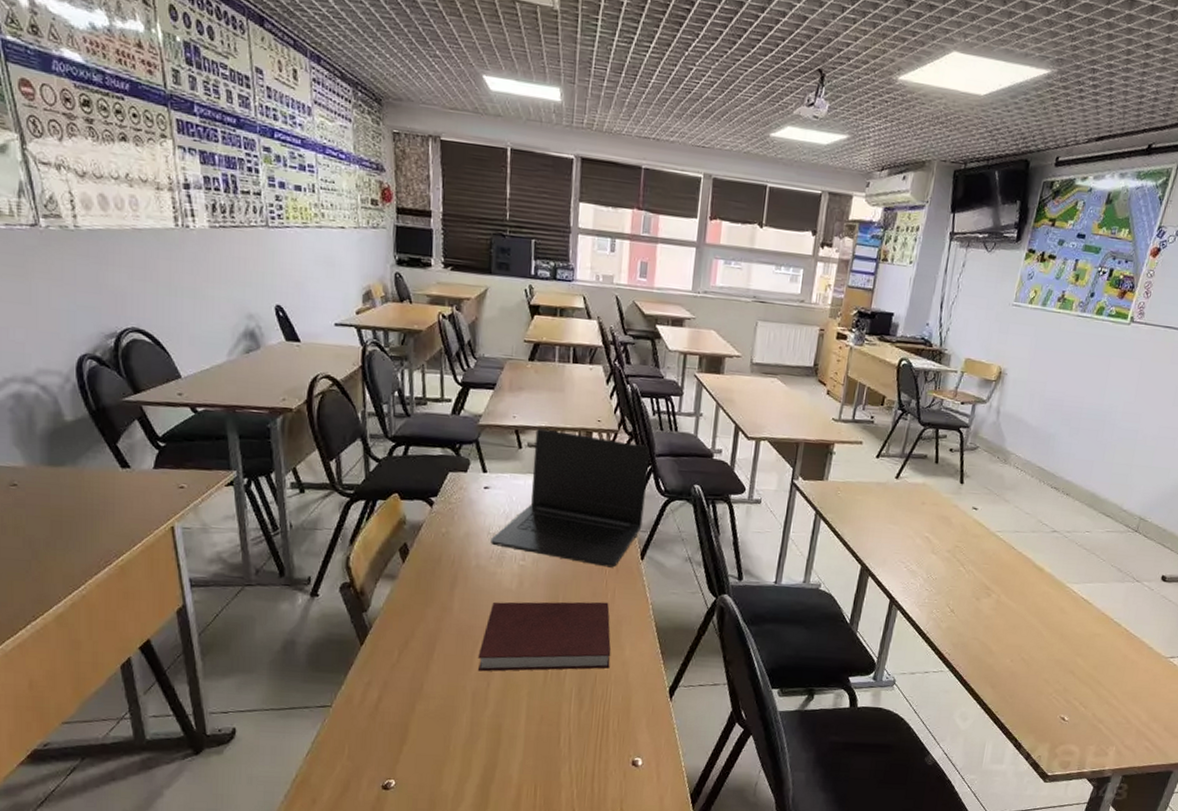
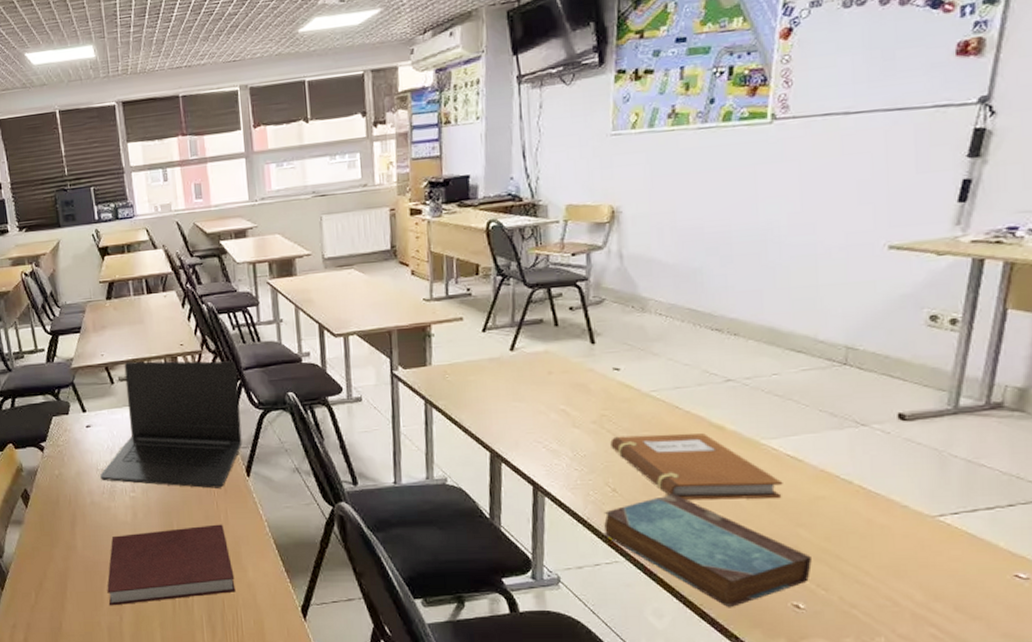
book: none [936,618,1081,716] -> present [603,492,812,608]
notebook: none [957,566,1075,631] -> present [610,433,783,500]

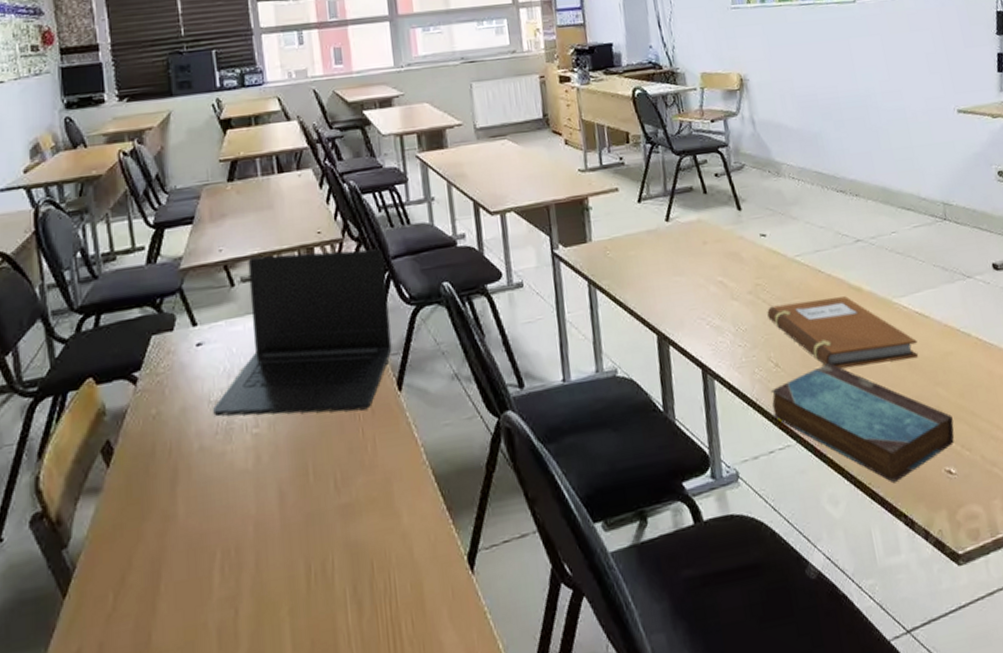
notebook: present [107,524,236,606] -> none [218,457,388,596]

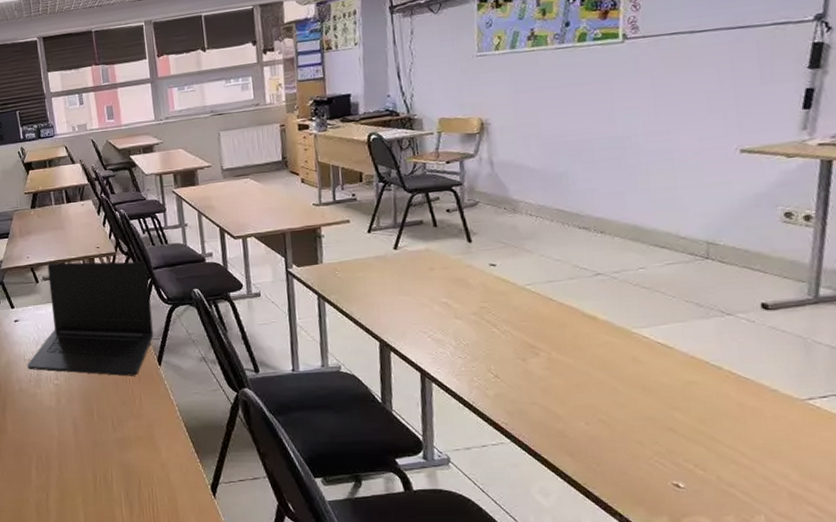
notebook: present [767,296,918,368] -> none [490,323,656,385]
book: present [770,362,954,484] -> none [488,378,689,487]

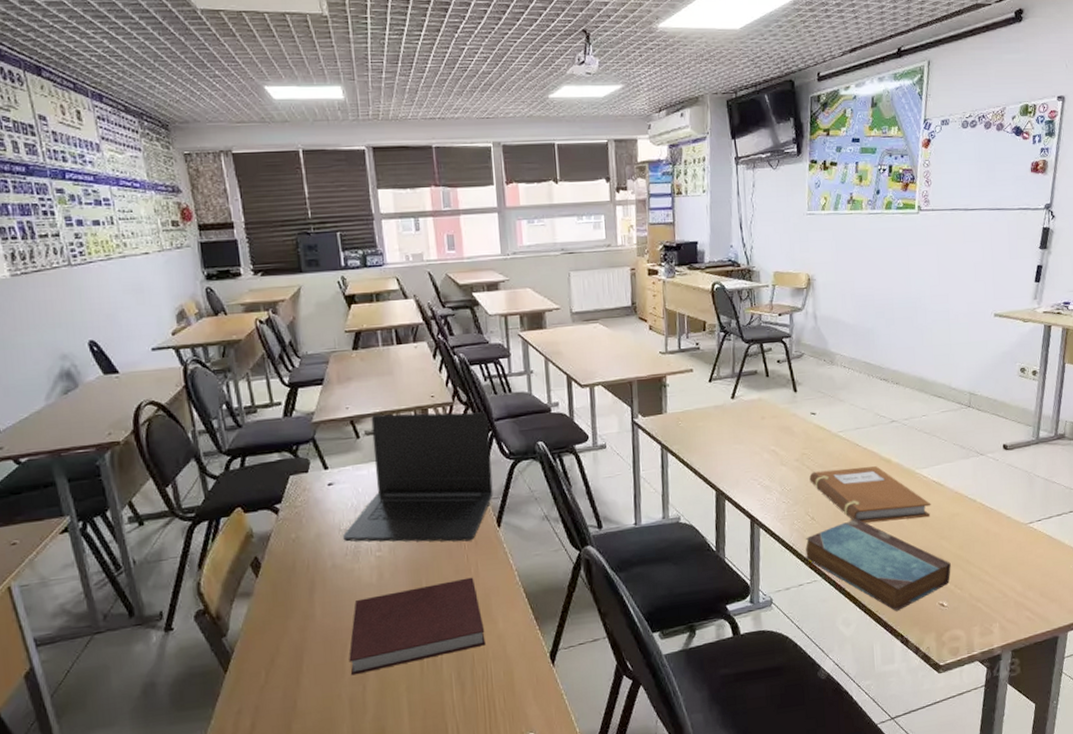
notebook: none [34,409,151,484] -> present [349,577,486,676]
book: none [488,378,689,487] -> present [805,517,951,612]
notebook: none [490,323,656,385] -> present [809,466,931,523]

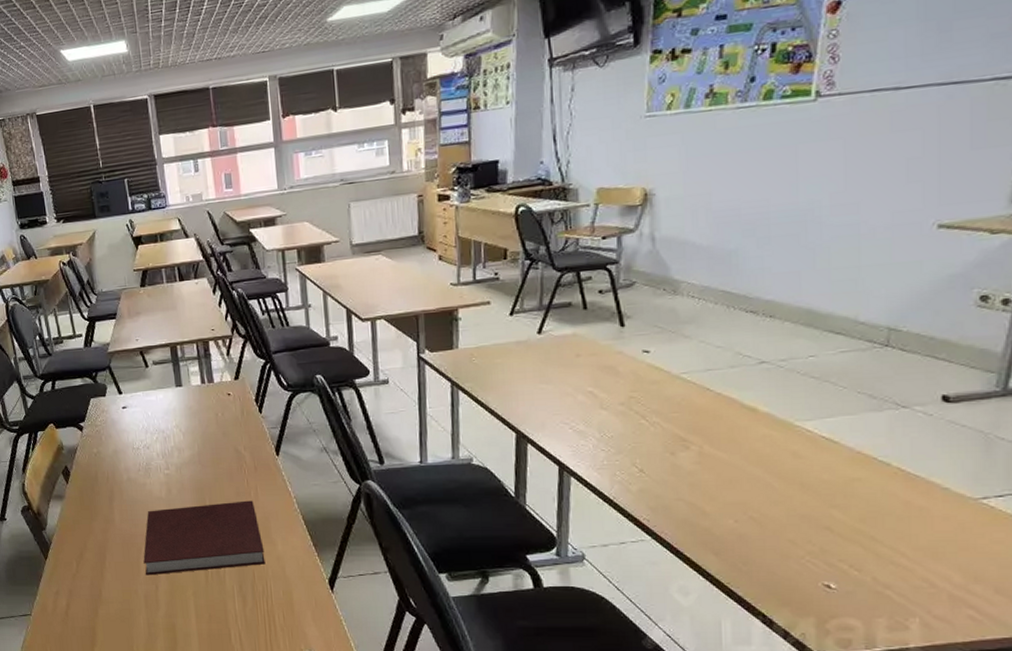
laptop: present [343,412,493,542] -> none [136,345,272,467]
book: present [805,517,951,612] -> none [629,473,845,587]
notebook: present [809,466,931,523] -> none [638,415,817,481]

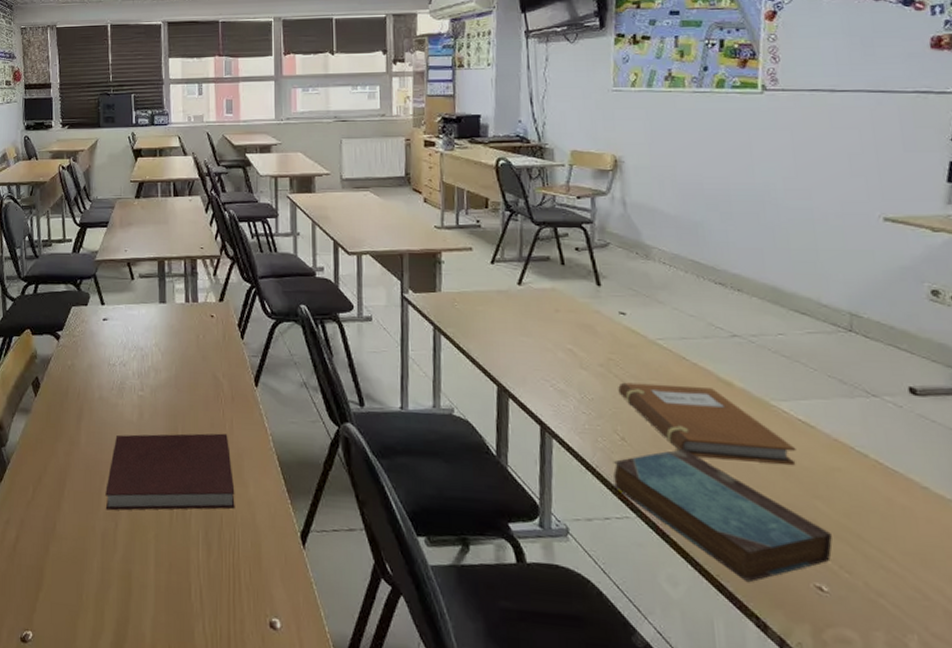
book: none [629,473,845,587] -> present [613,447,833,583]
notebook: none [638,415,817,481] -> present [618,382,797,465]

